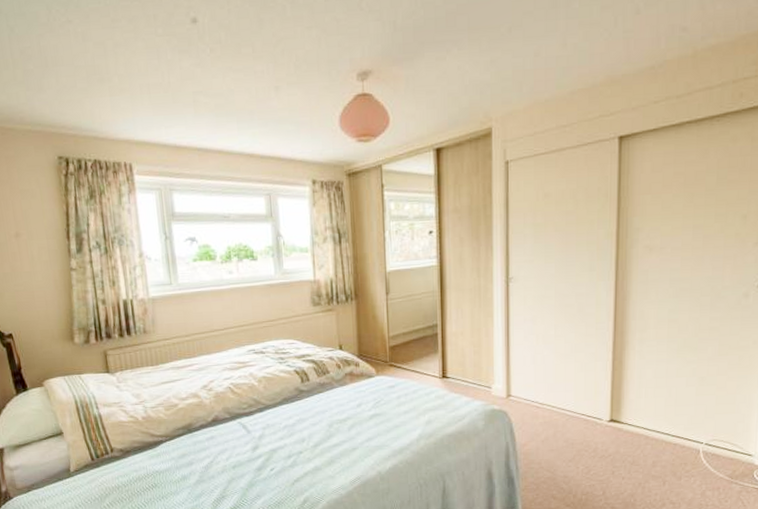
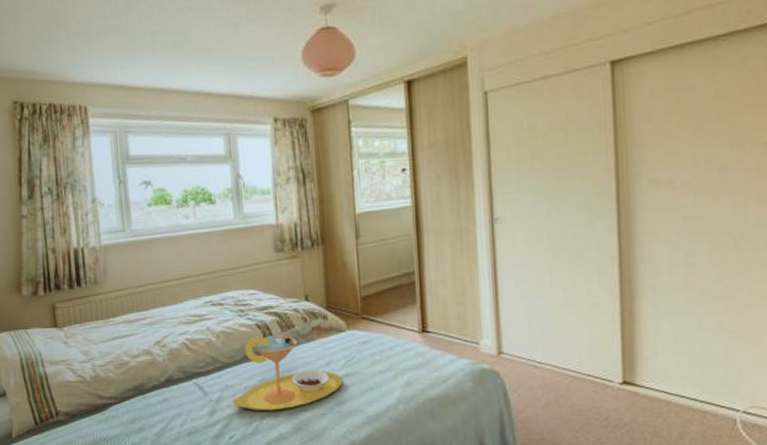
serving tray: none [273,380,372,447] -> present [232,335,343,411]

